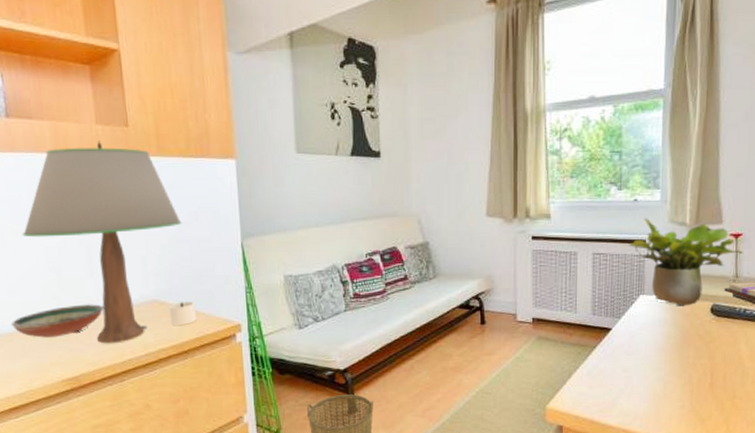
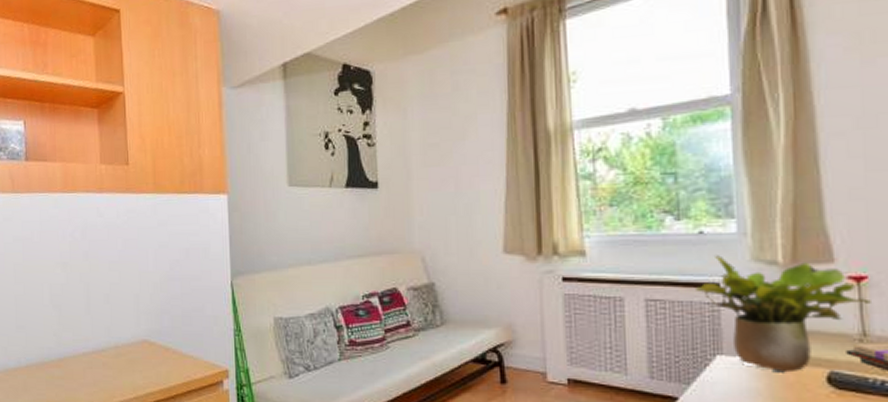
decorative bowl: present [10,304,104,338] -> none [16,342,98,375]
table lamp: present [22,141,182,344] -> none [31,180,174,384]
candle: present [168,301,197,326] -> none [158,343,184,369]

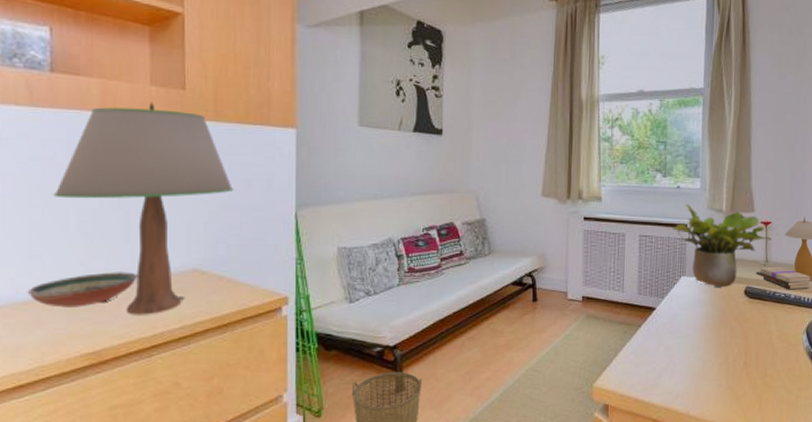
decorative bowl: none [16,342,98,375] -> present [27,272,138,308]
table lamp: none [31,180,174,384] -> present [53,102,234,315]

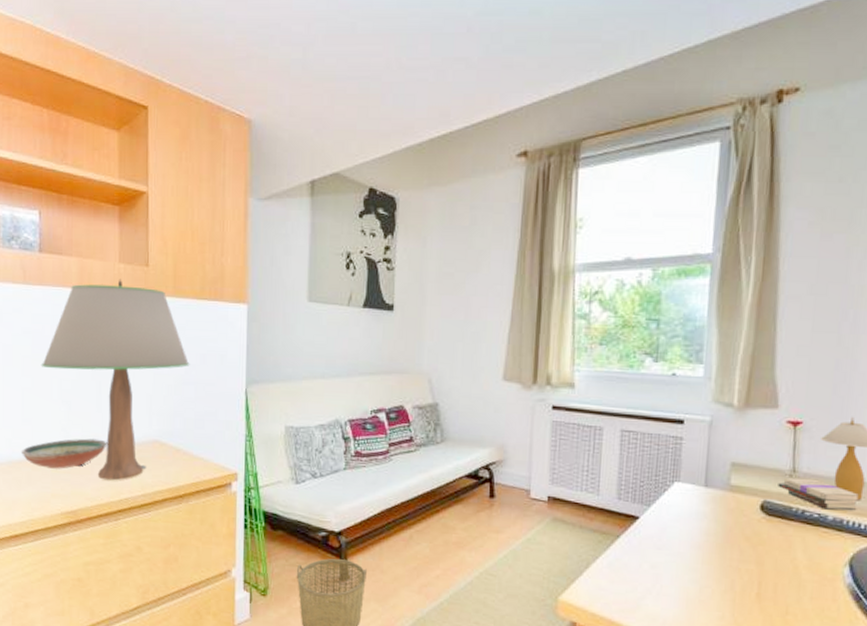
potted plant: present [672,204,772,288] -> none [664,395,803,500]

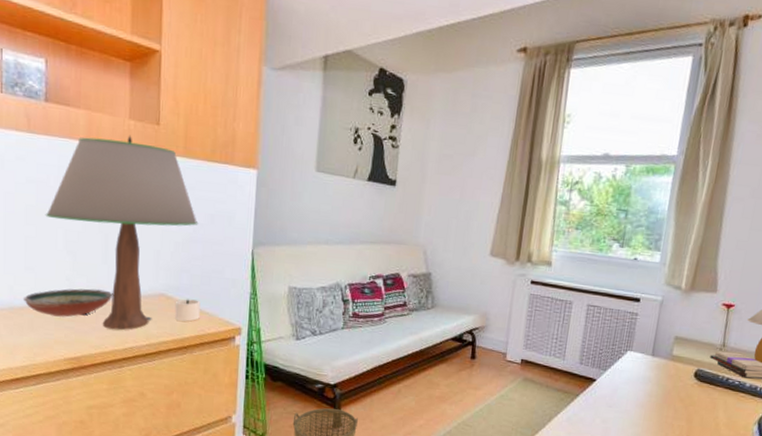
candle: none [168,444,195,469] -> present [174,299,201,322]

